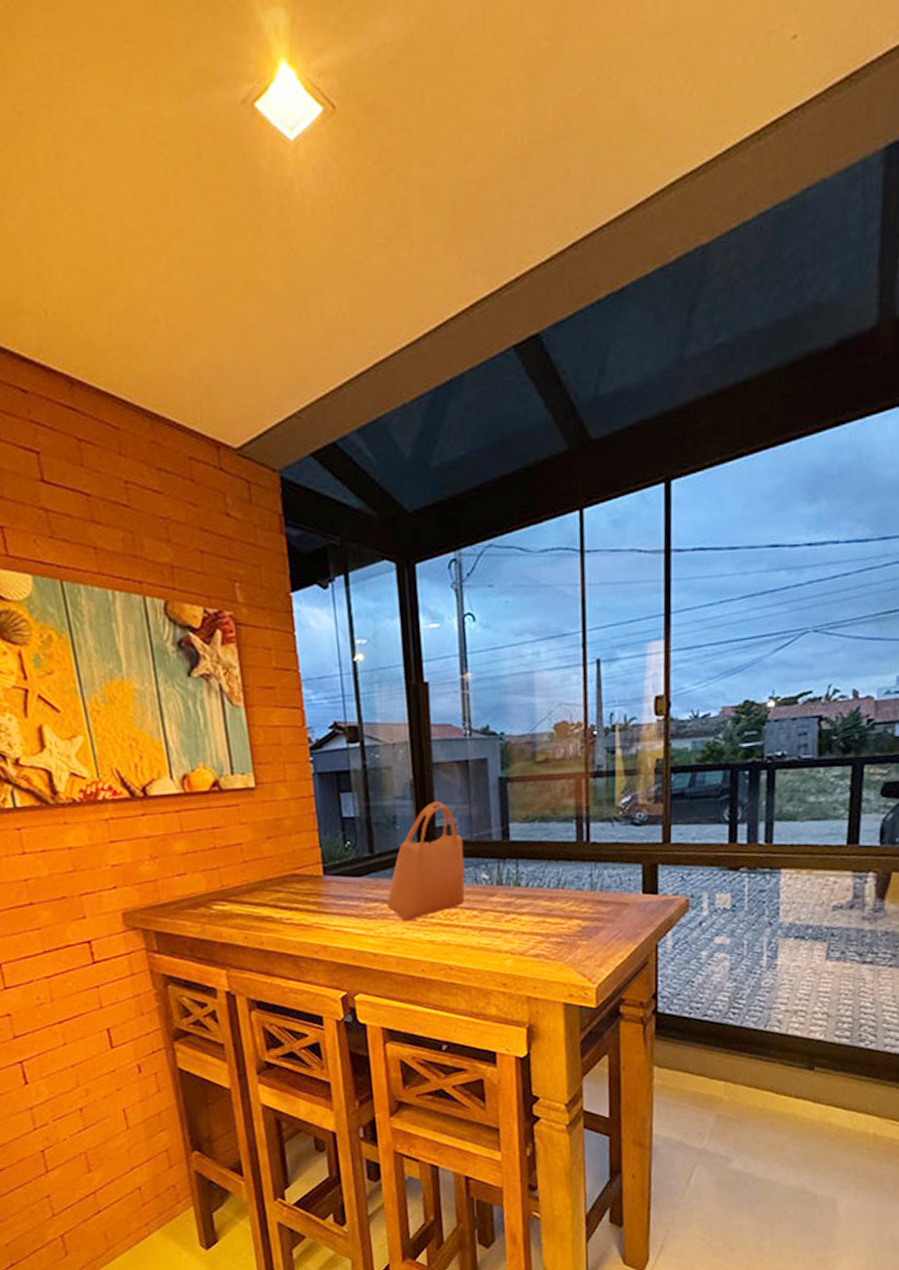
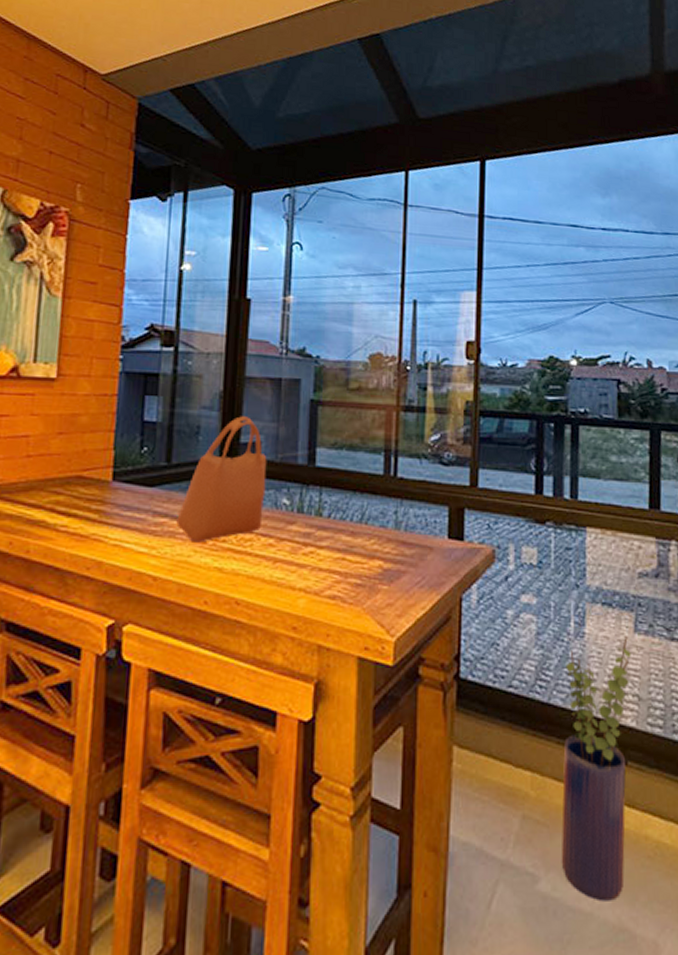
vase: none [751,964,822,1173] -> present [561,636,632,901]

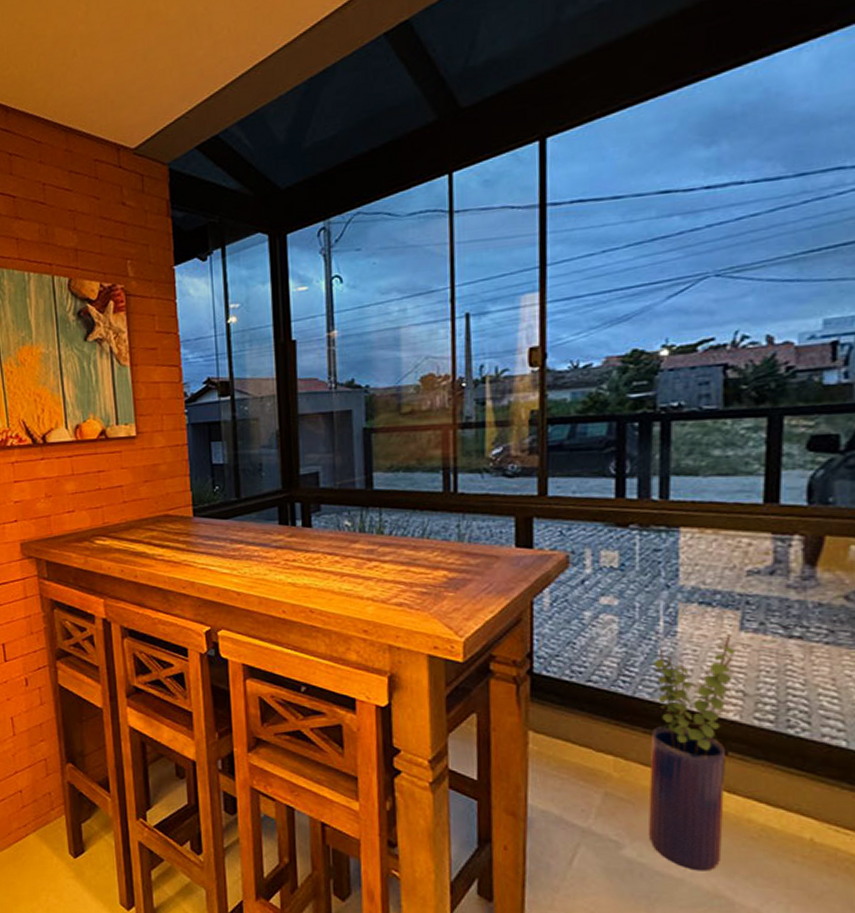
handbag: present [176,416,267,543] -> none [251,450,328,563]

